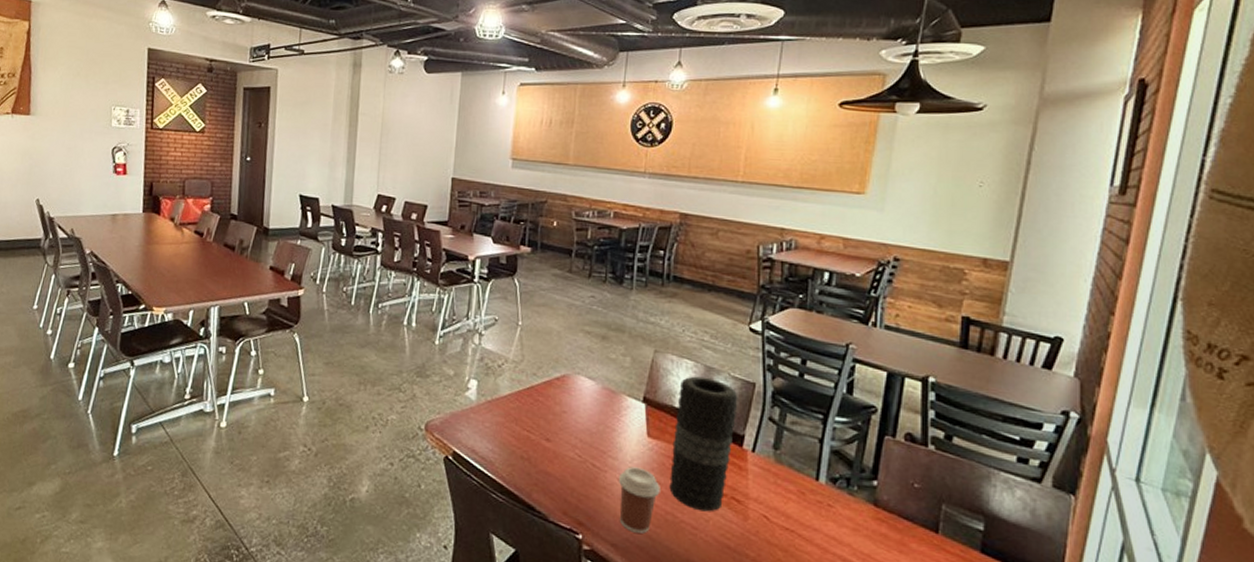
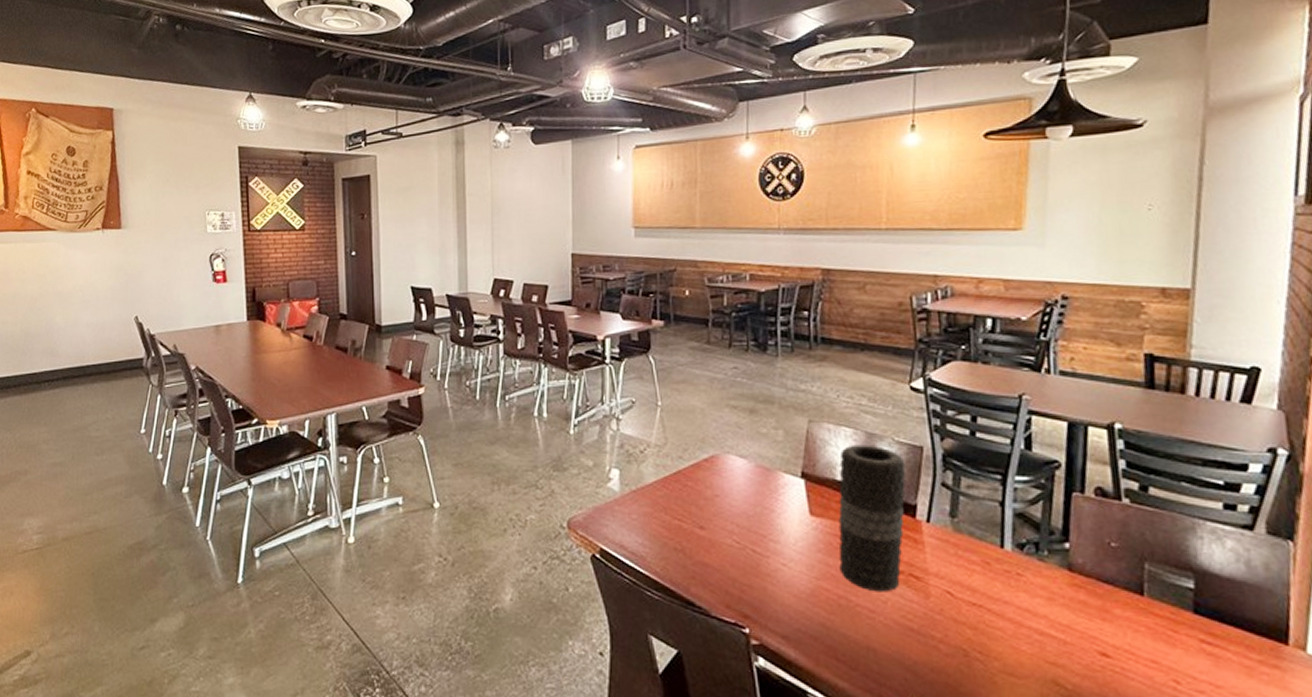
coffee cup: present [619,466,660,534] -> none [783,549,830,622]

